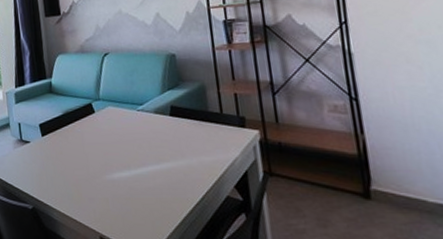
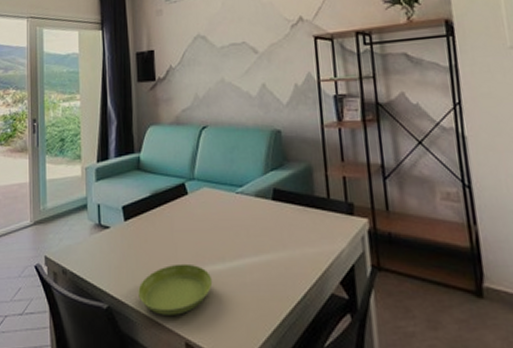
saucer: none [57,171,121,214] -> present [138,263,213,315]

